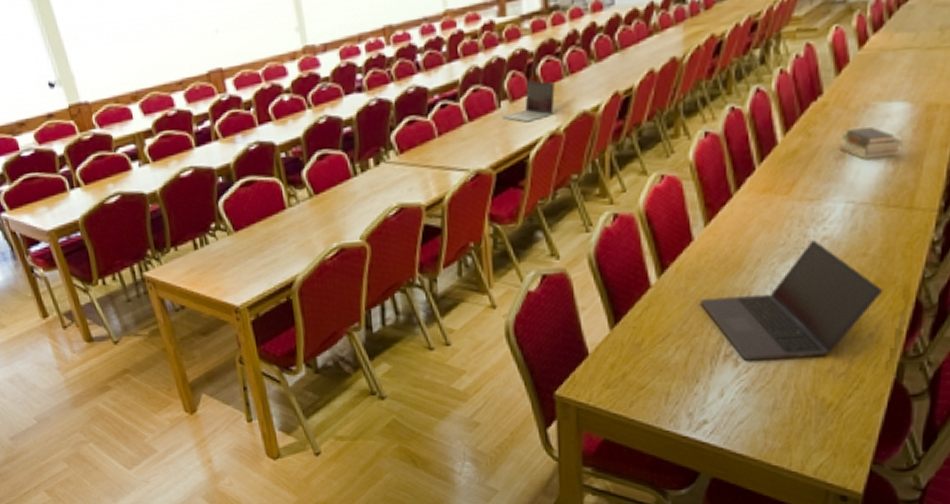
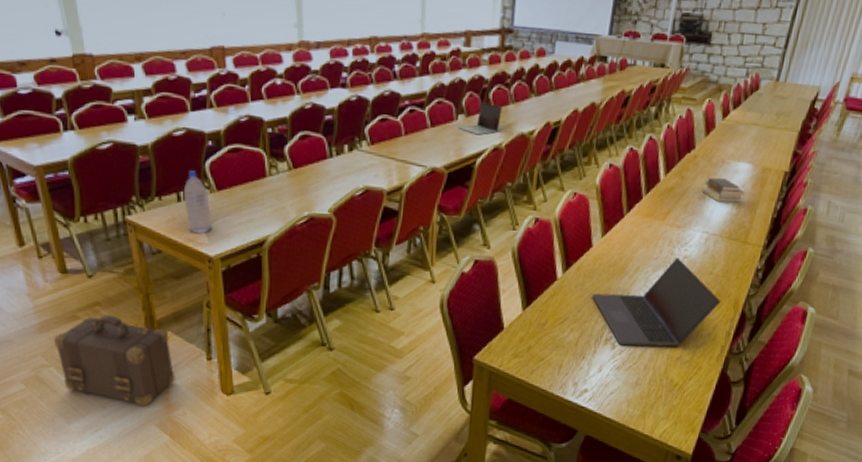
vintage suitcase: none [88,381,218,478] -> present [53,314,176,407]
water bottle: none [198,213,234,282] -> present [183,170,212,233]

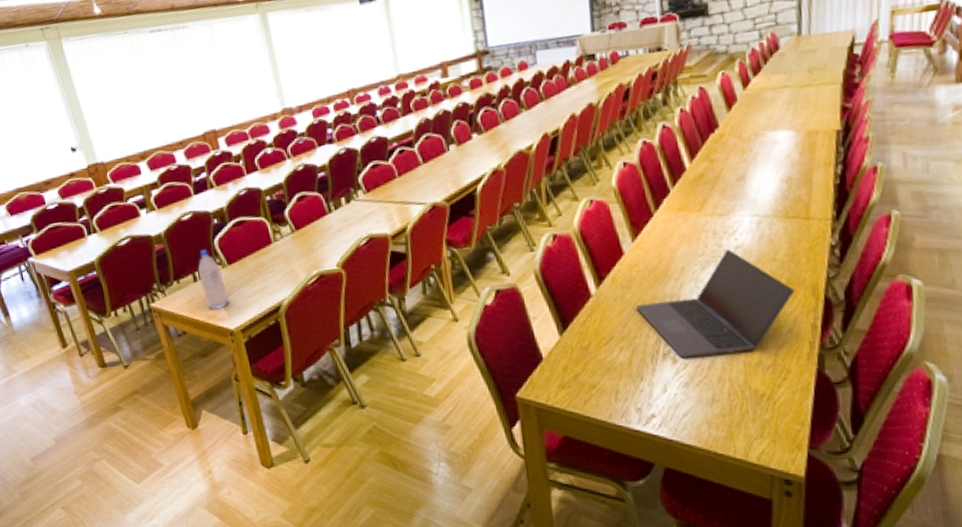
vintage suitcase: present [53,314,176,407] -> none [101,400,217,490]
laptop: present [458,102,502,135] -> none [452,127,495,162]
books: present [700,178,745,203] -> none [736,152,792,180]

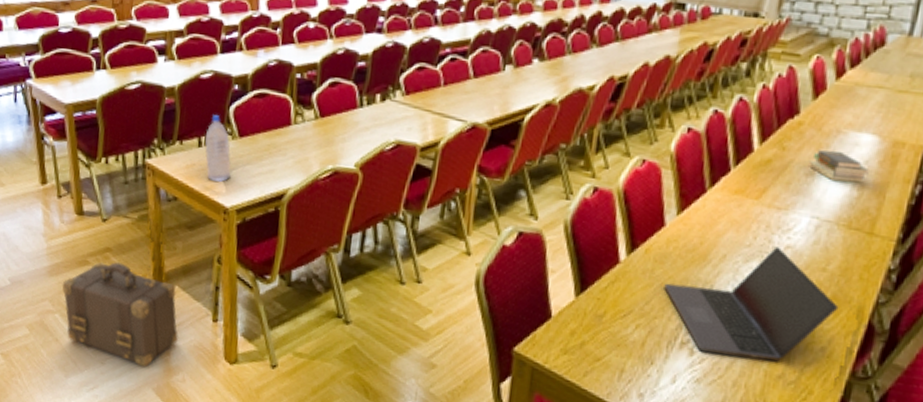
vintage suitcase: none [101,400,217,490] -> present [62,261,179,367]
books: none [736,152,792,180] -> present [807,150,869,183]

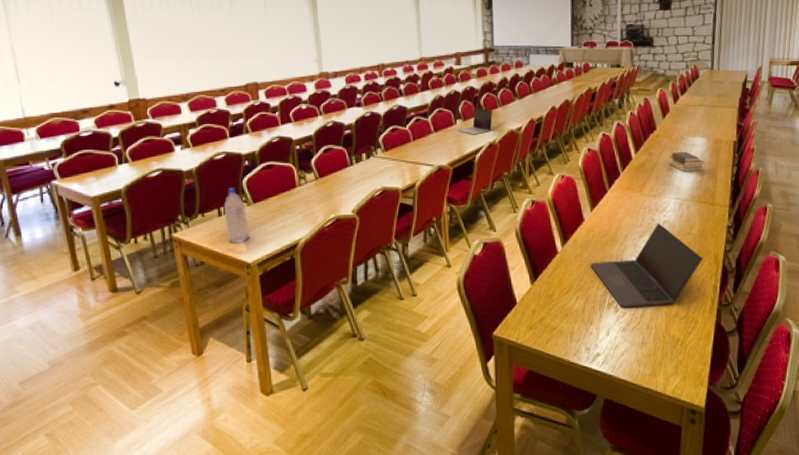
vintage suitcase: present [62,261,179,367] -> none [102,326,218,416]
laptop: none [505,52,557,89] -> present [458,108,493,135]

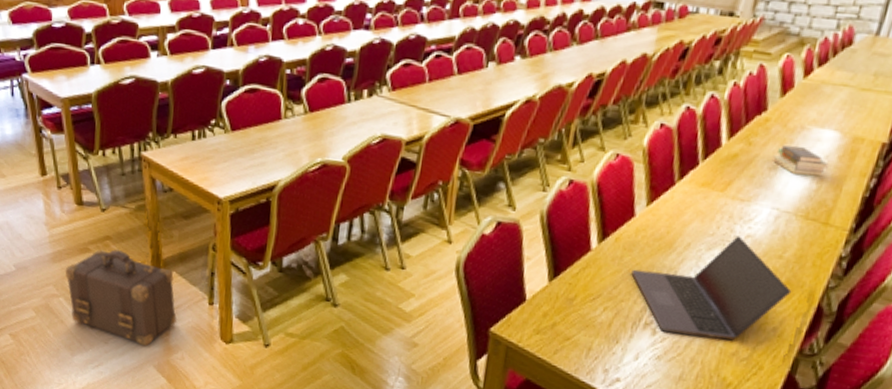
vintage suitcase: none [102,326,218,416] -> present [65,249,178,347]
water bottle: present [223,188,250,243] -> none [198,109,224,174]
laptop: present [458,108,493,135] -> none [488,49,539,86]

